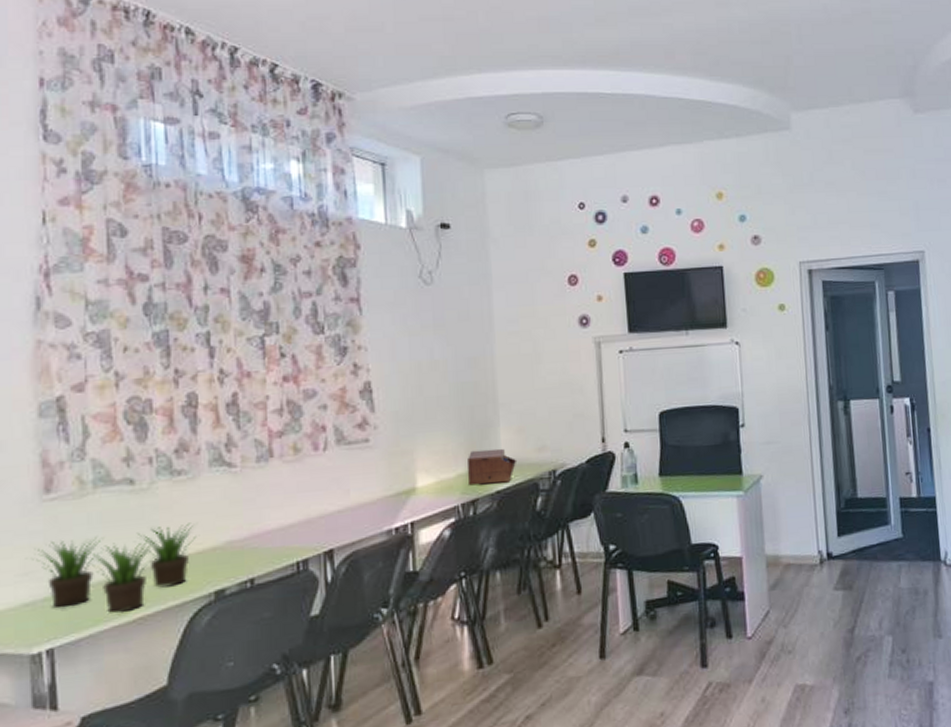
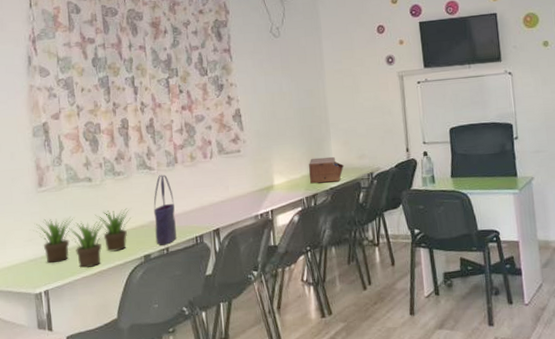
tote bag: none [233,473,267,576] -> present [153,174,177,246]

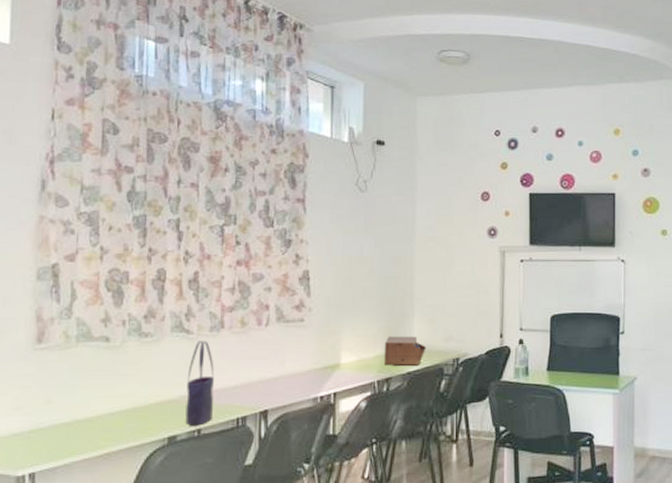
plant: present [33,208,131,268] -> none [23,377,157,449]

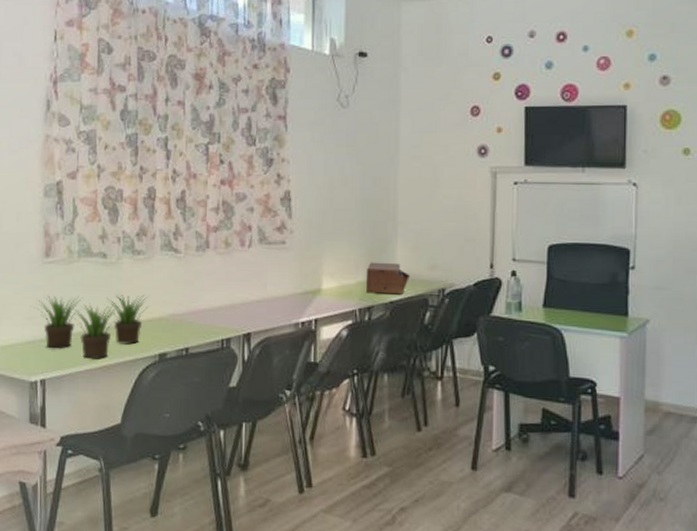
plant: none [23,377,157,449] -> present [35,294,148,360]
tote bag: present [185,341,214,426] -> none [174,260,200,345]

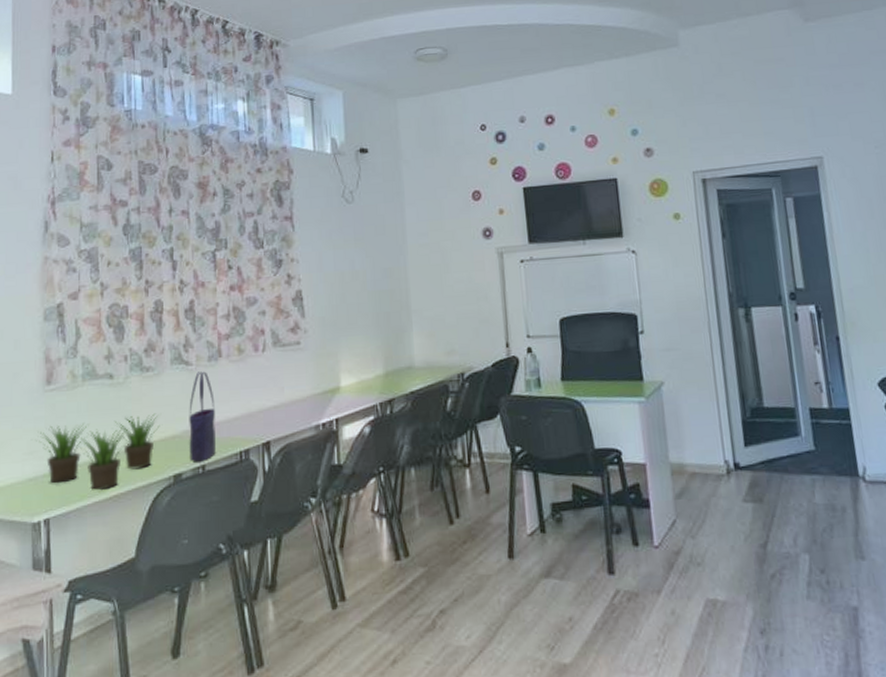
tote bag: none [174,260,200,345] -> present [189,371,216,463]
sewing box: present [366,262,411,295] -> none [385,351,429,386]

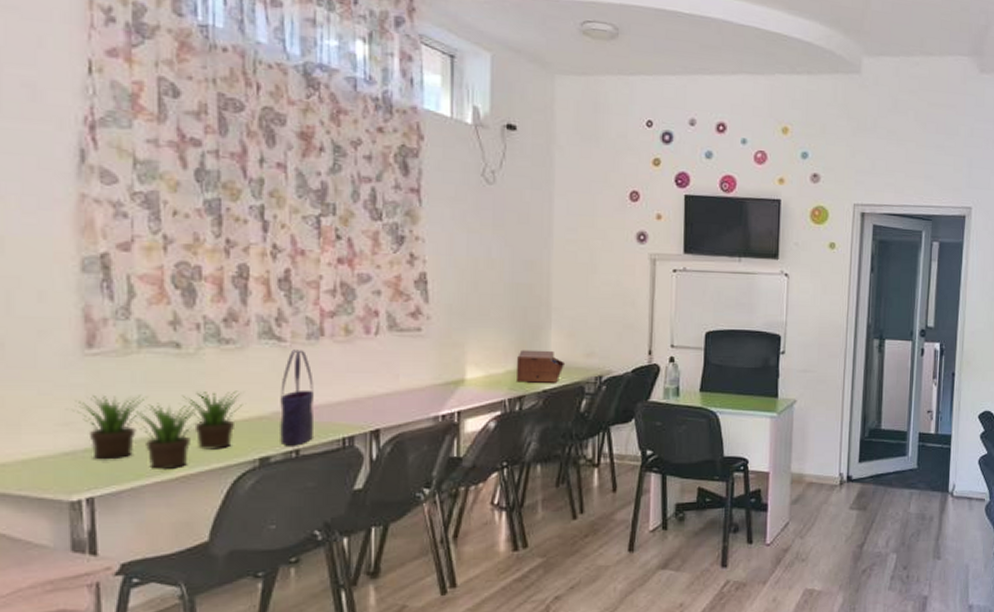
sewing box: none [385,351,429,386] -> present [517,349,566,383]

